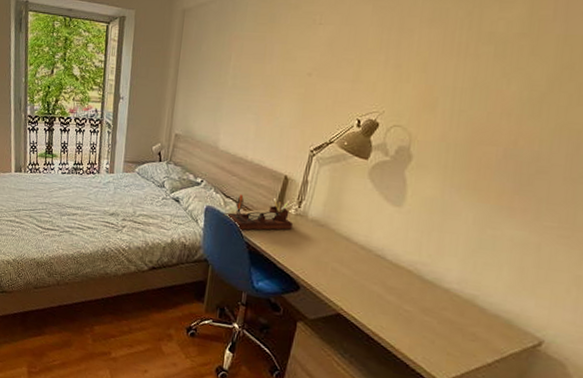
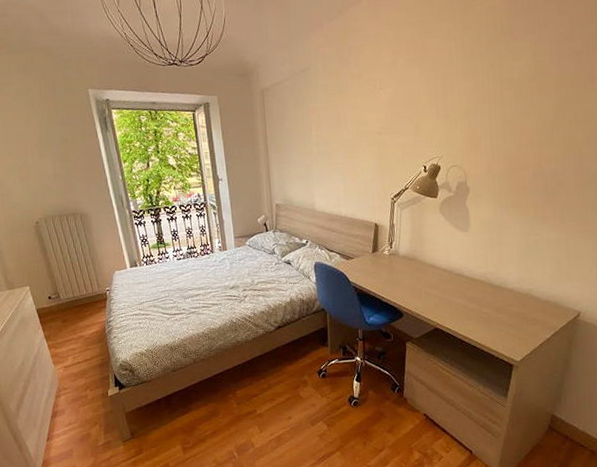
desk organizer: present [223,194,294,230] -> none [330,243,389,278]

